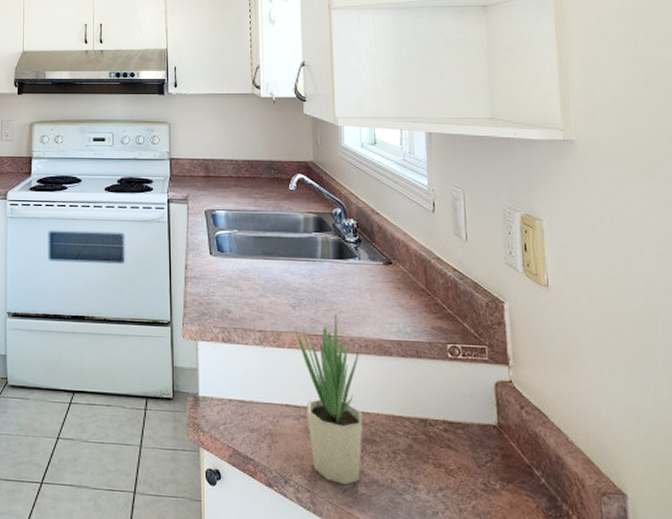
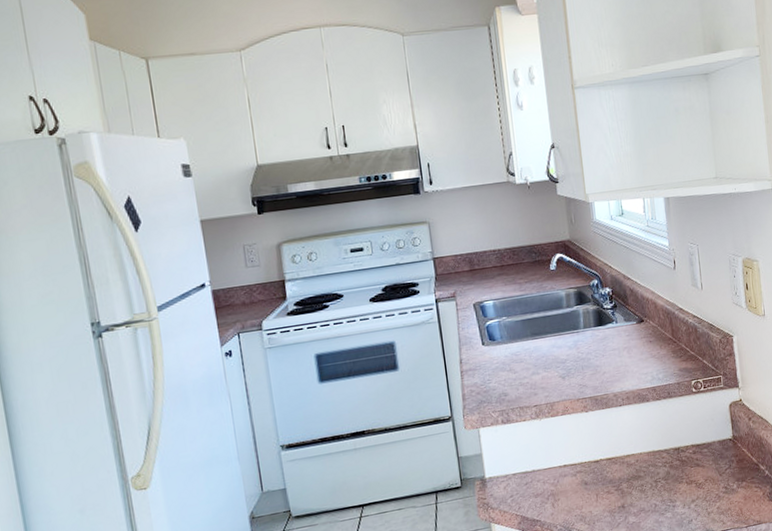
potted plant: present [294,314,363,486] -> none [565,376,630,520]

